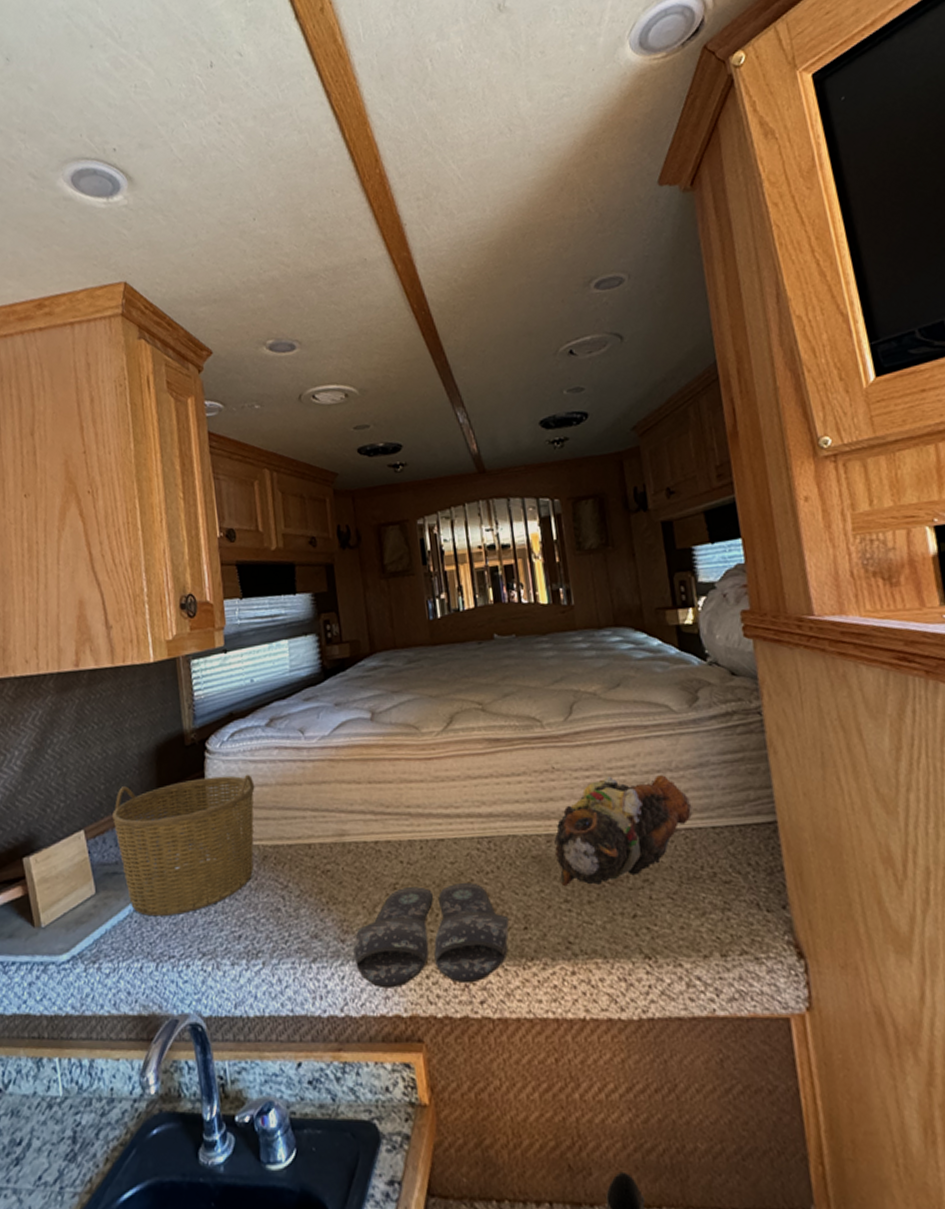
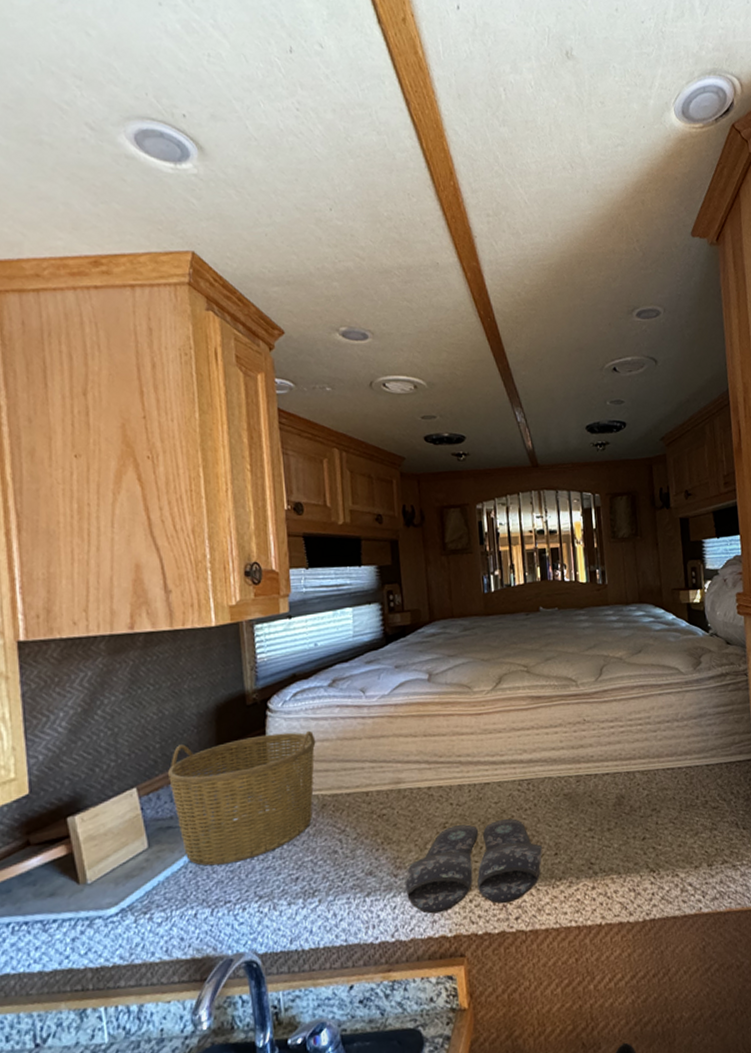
stuffed animal: present [554,775,693,887] -> none [582,724,693,818]

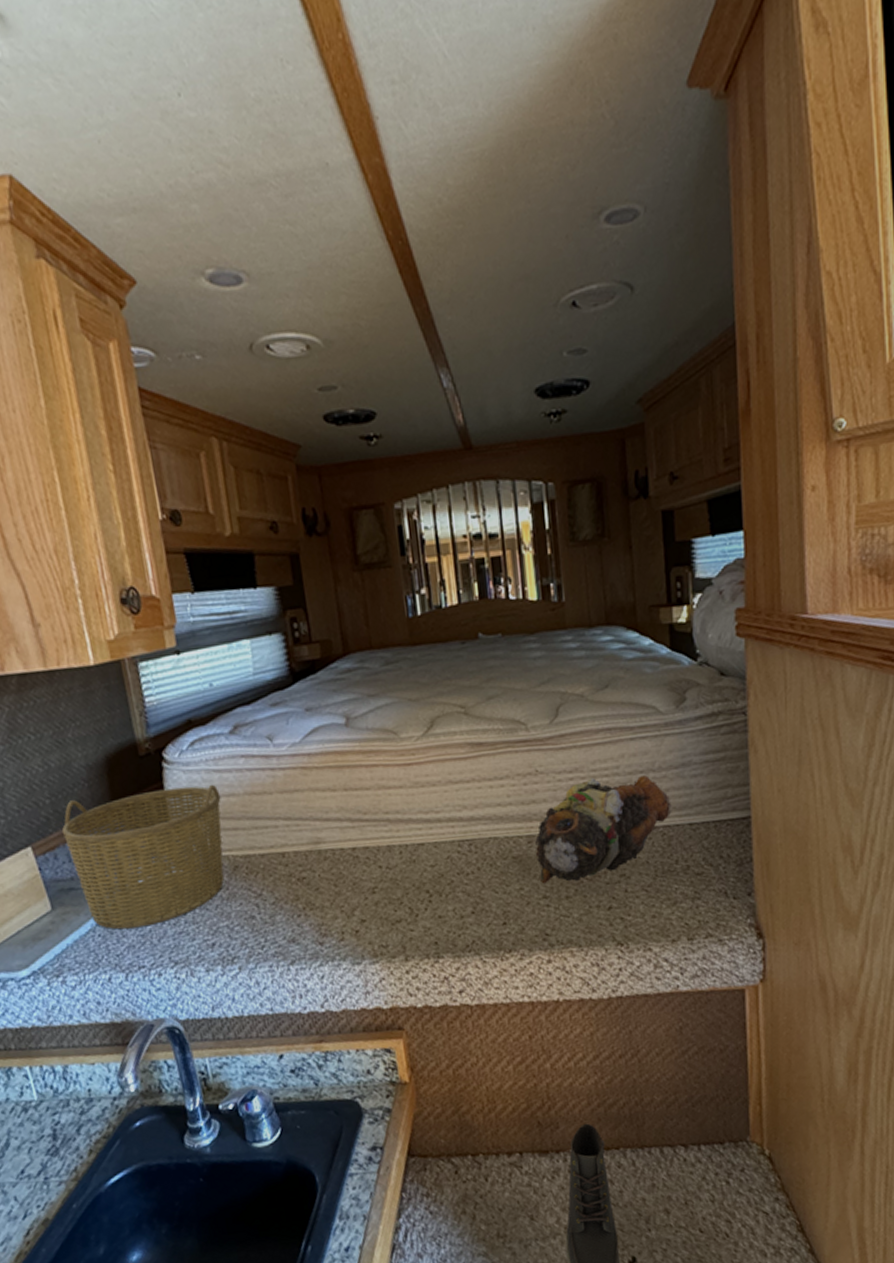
slippers: present [405,818,543,914] -> none [332,884,489,985]
stuffed animal: none [582,724,693,818] -> present [535,775,672,884]

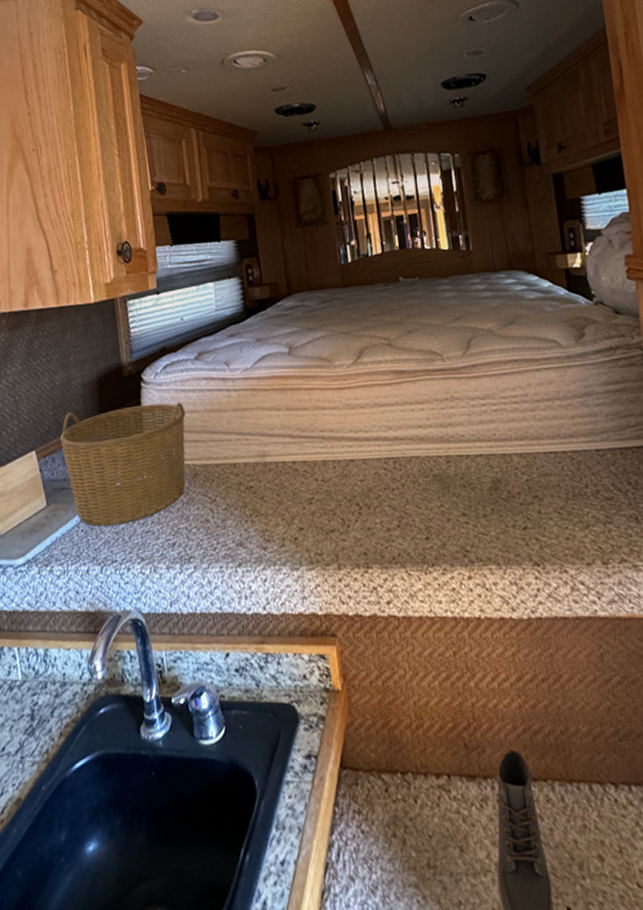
stuffed animal: present [535,775,672,884] -> none [453,403,579,502]

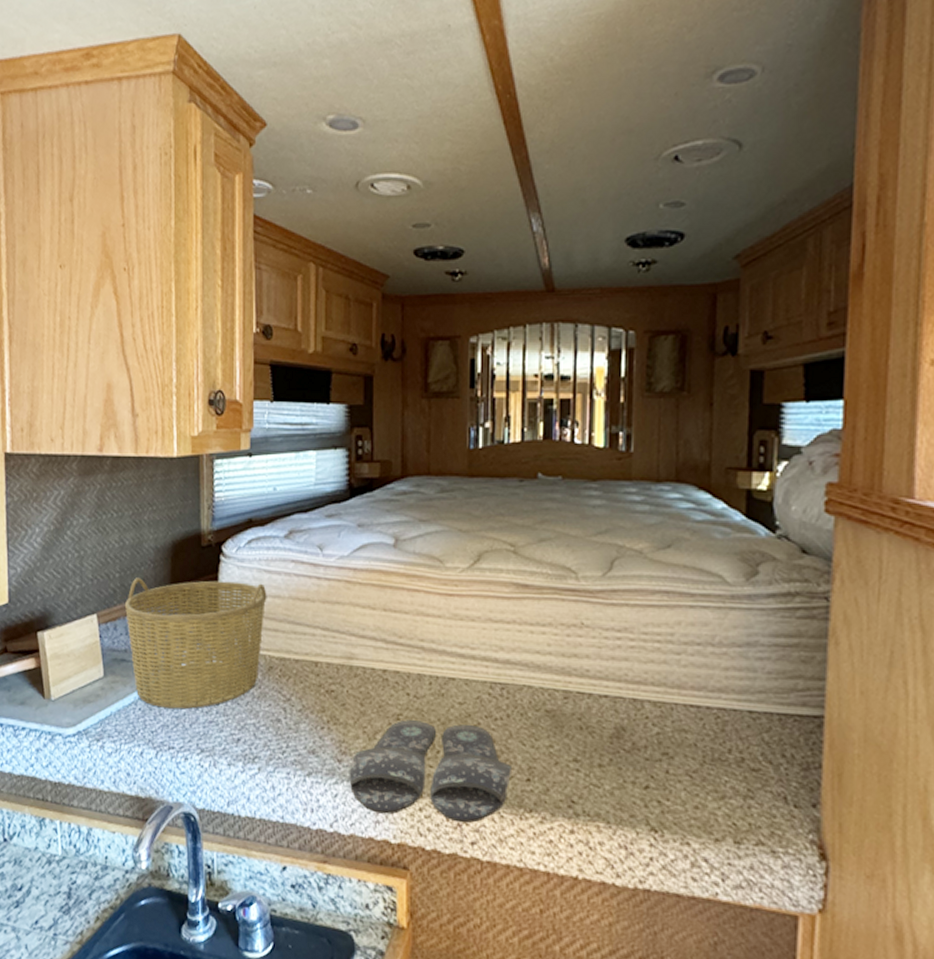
slippers: none [274,498,413,590] -> present [349,720,513,824]

